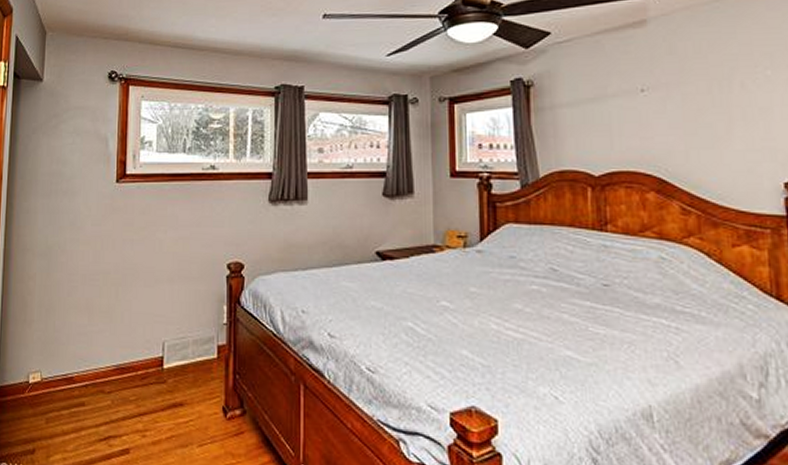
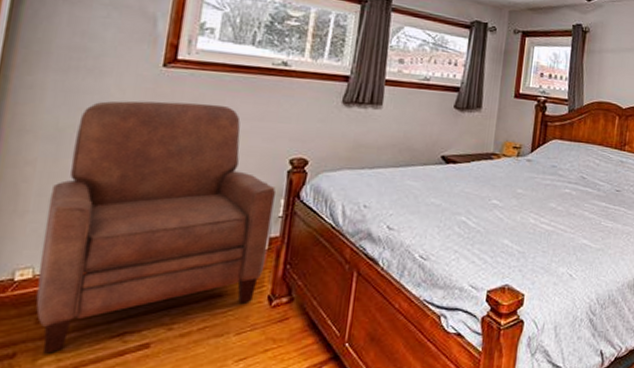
chair: none [44,213,219,452] -> present [35,100,277,354]

